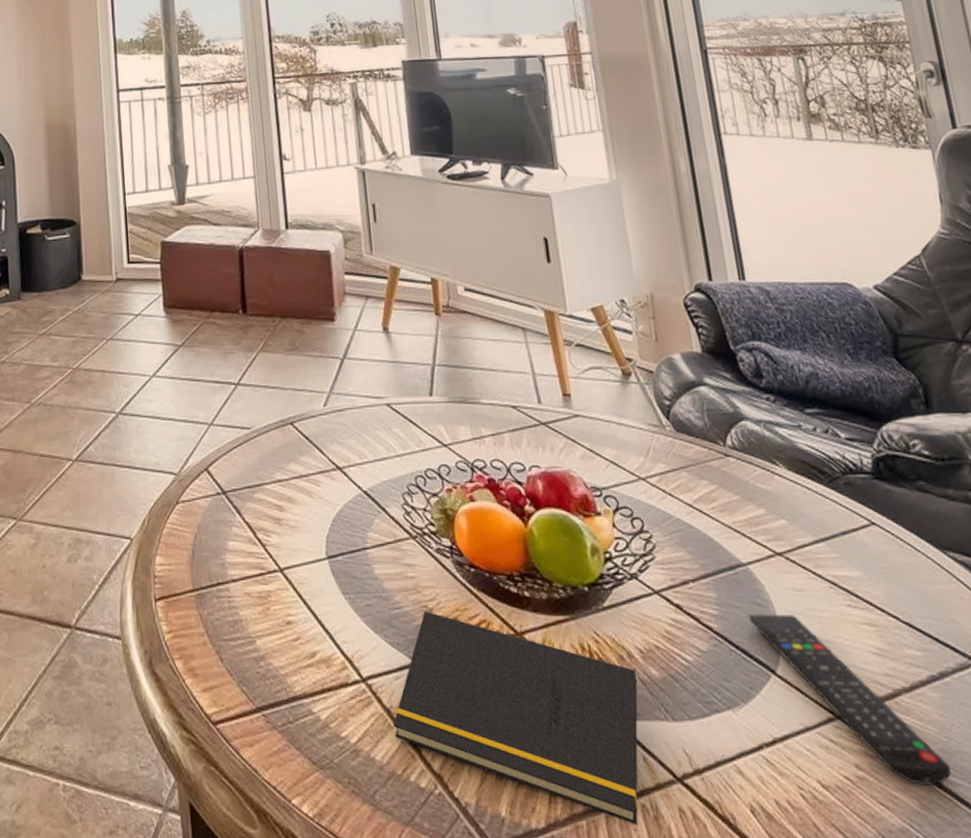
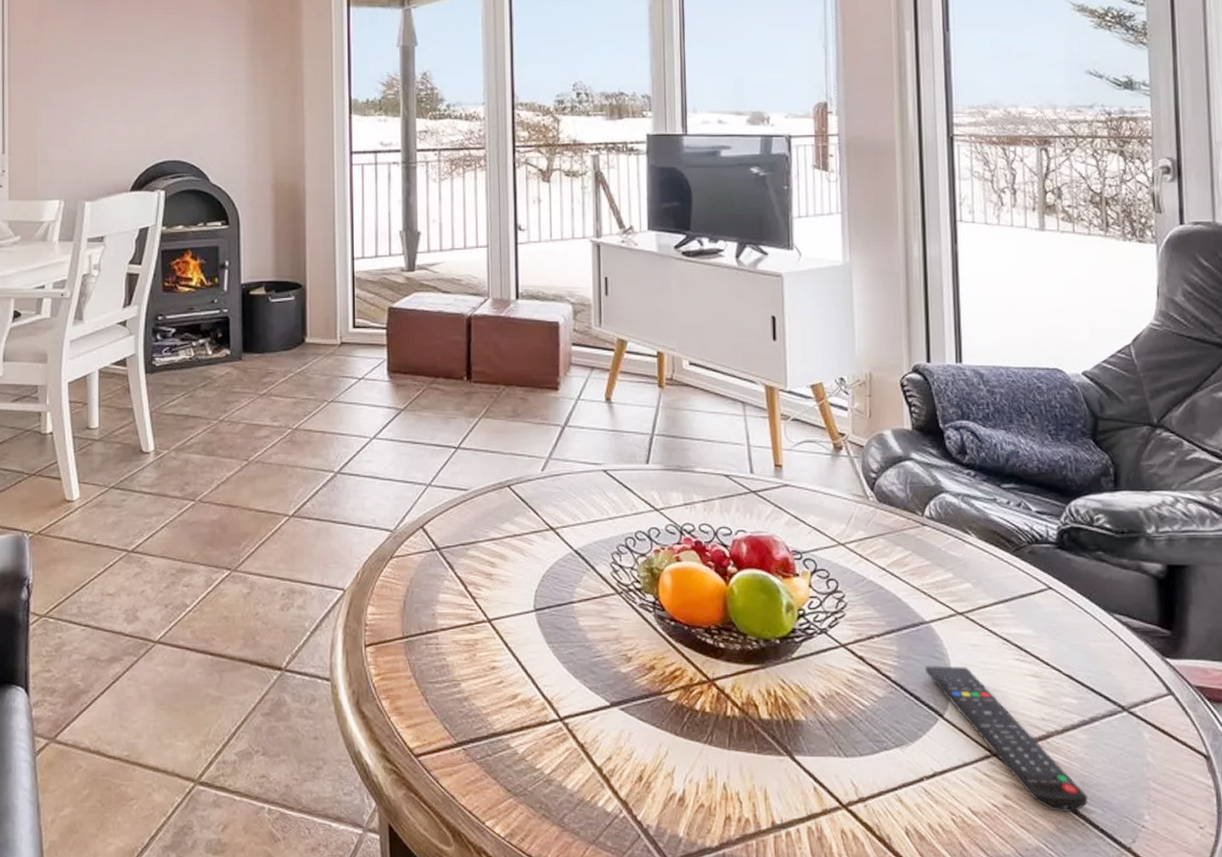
notepad: present [393,610,639,825] -> none [586,659,817,844]

